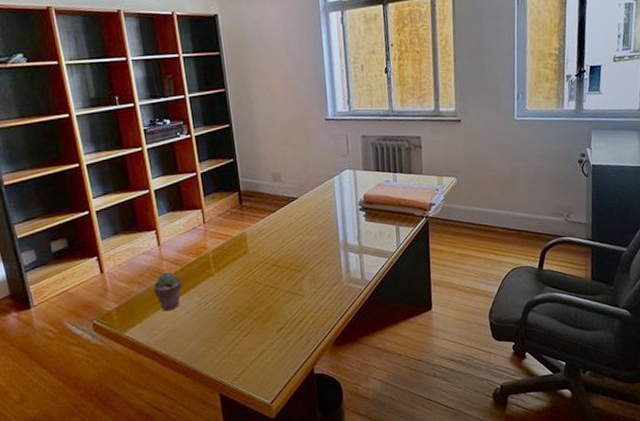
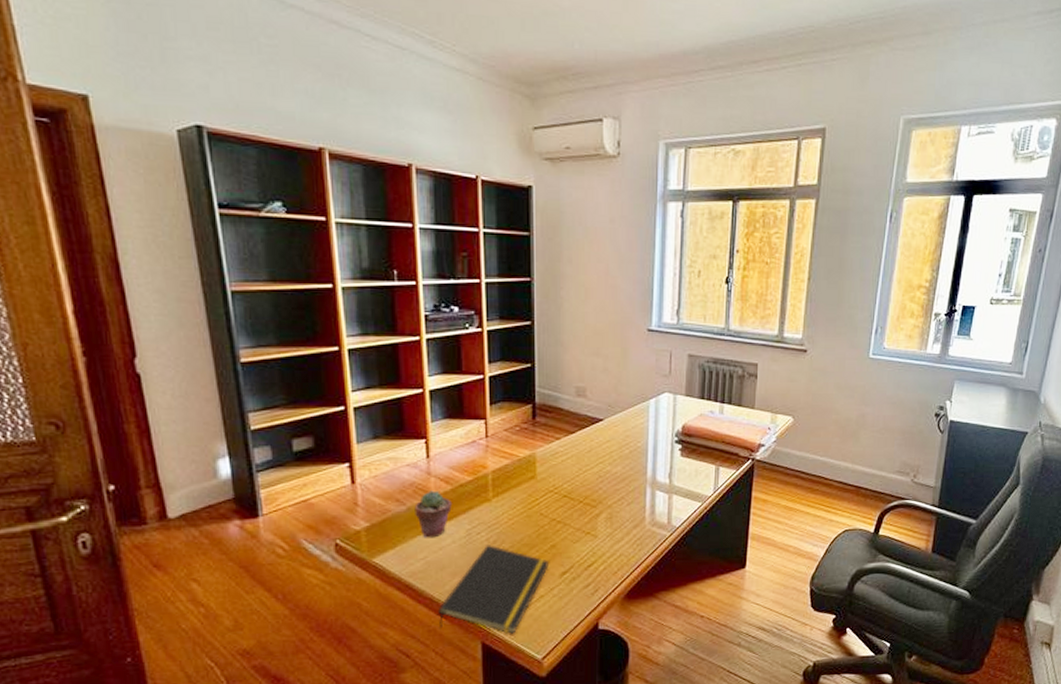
notepad: none [181,312,267,386] -> present [438,545,549,634]

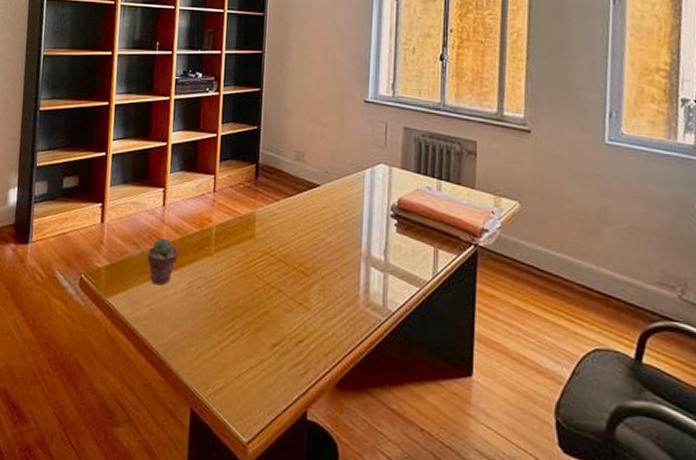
notepad: present [438,545,549,634] -> none [153,301,261,406]

